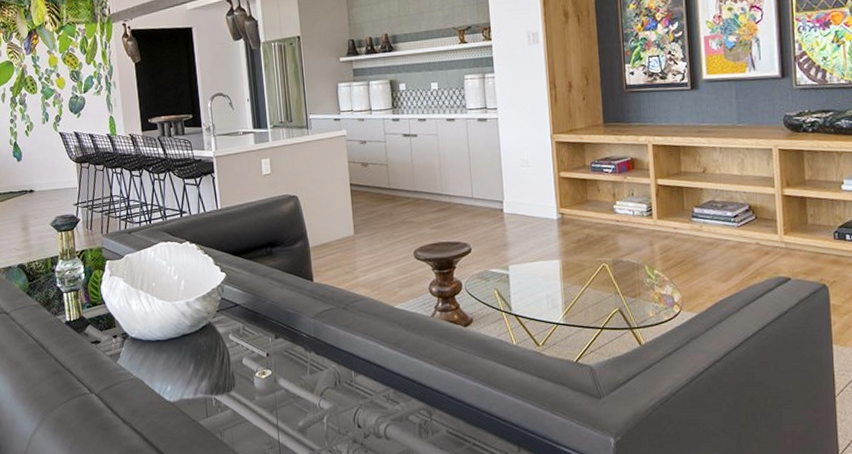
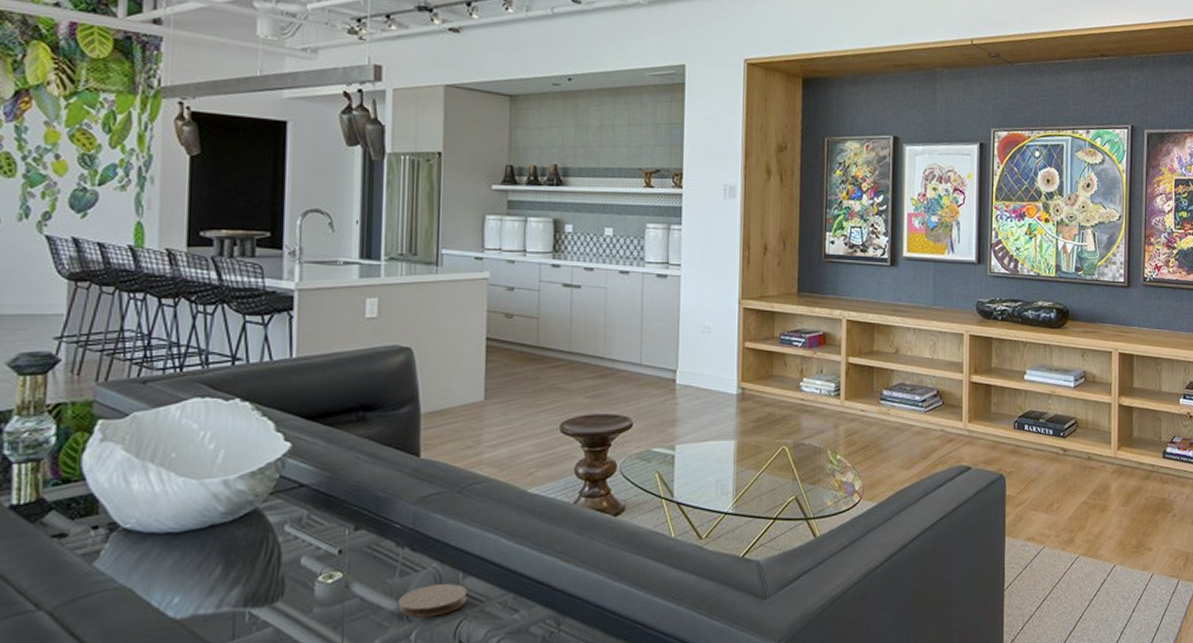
coaster: none [311,380,360,406] -> present [398,584,468,618]

